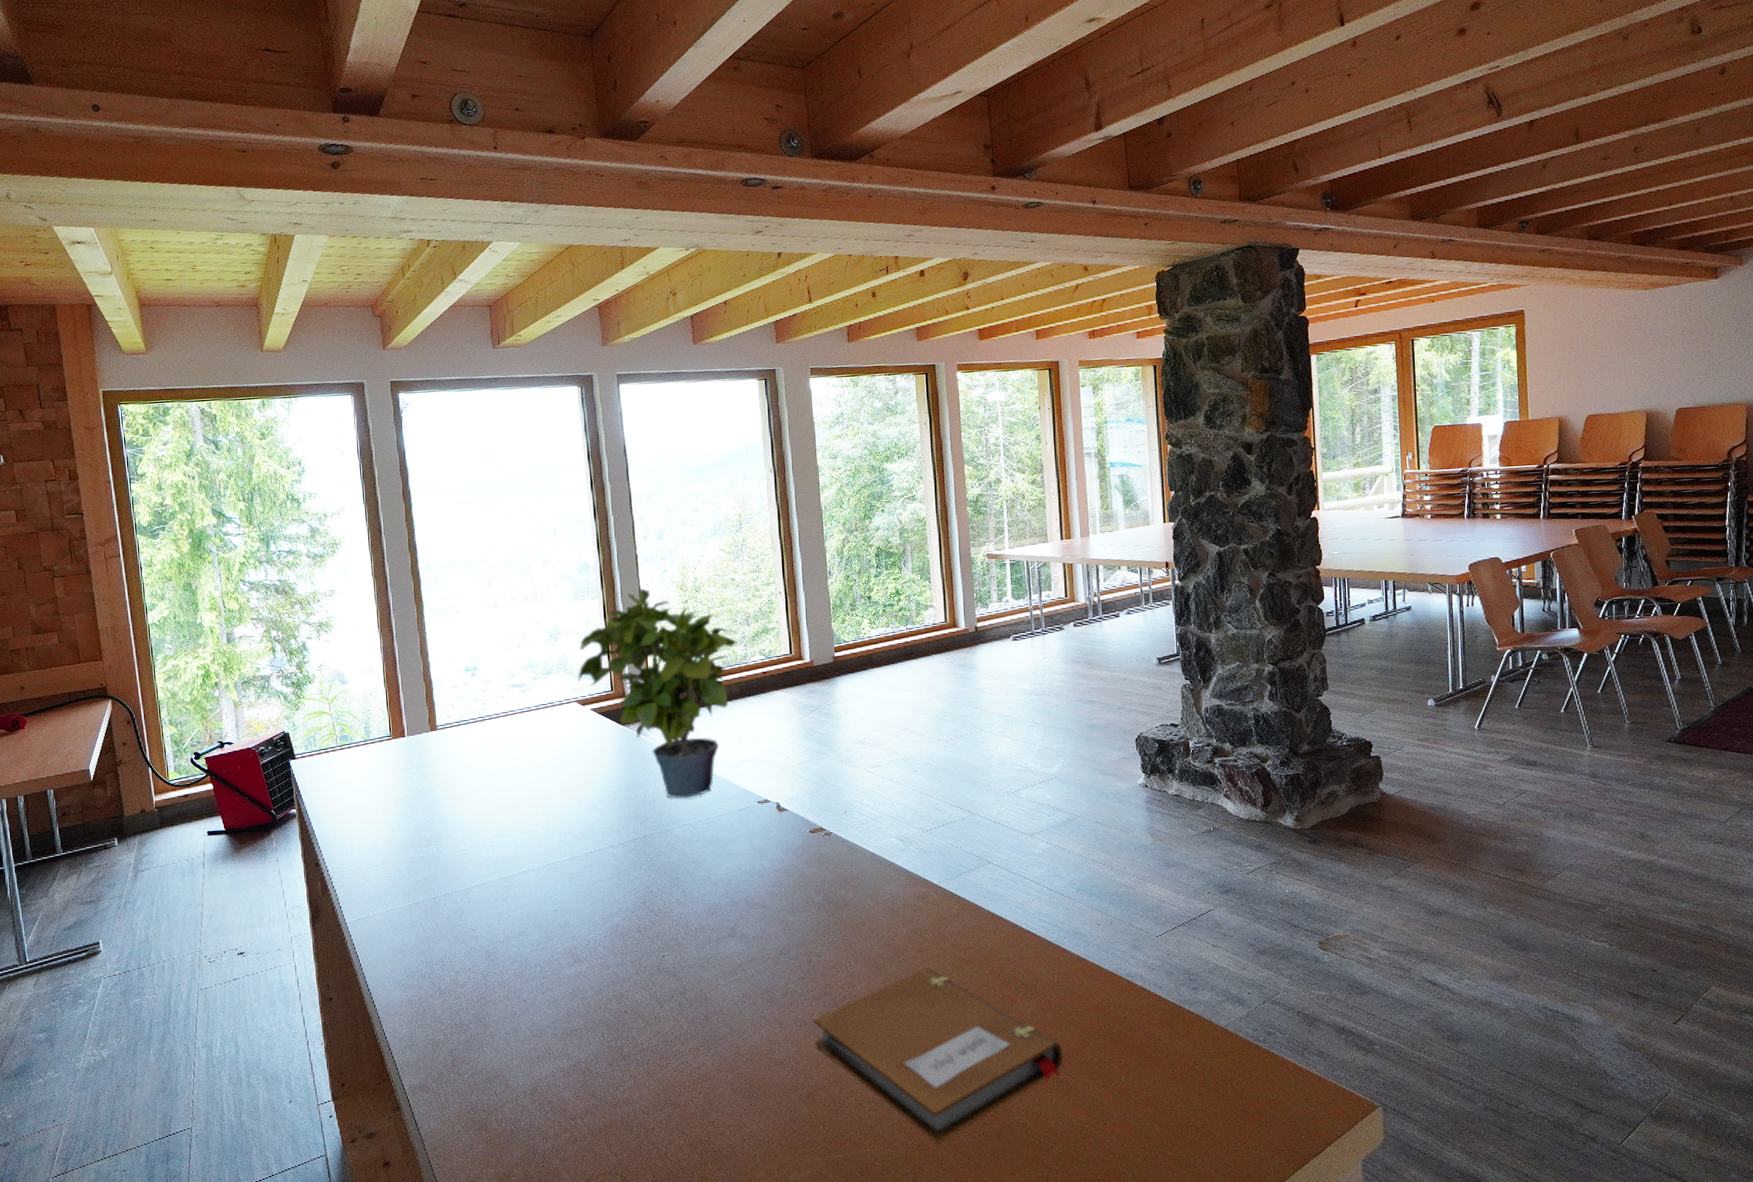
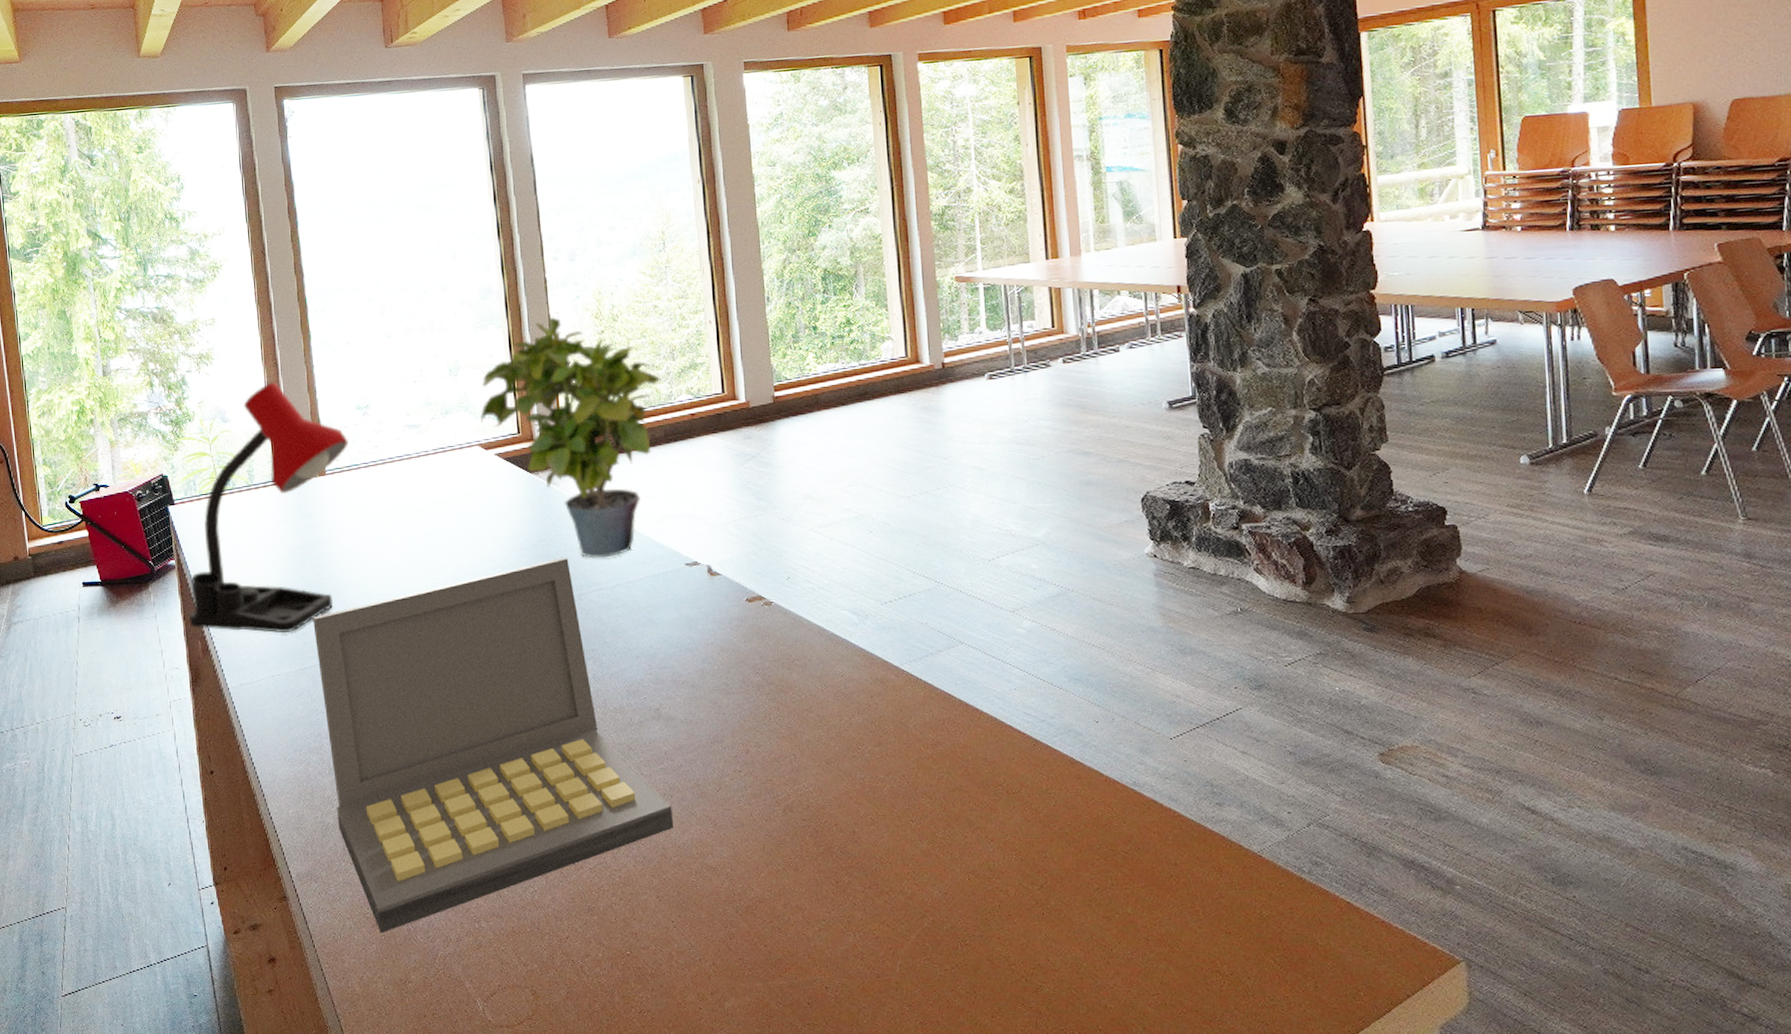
desk lamp: none [309,647,458,872] -> present [189,382,348,633]
laptop: none [425,799,746,1135] -> present [313,558,673,934]
notebook: present [812,968,1063,1144] -> none [751,765,1055,974]

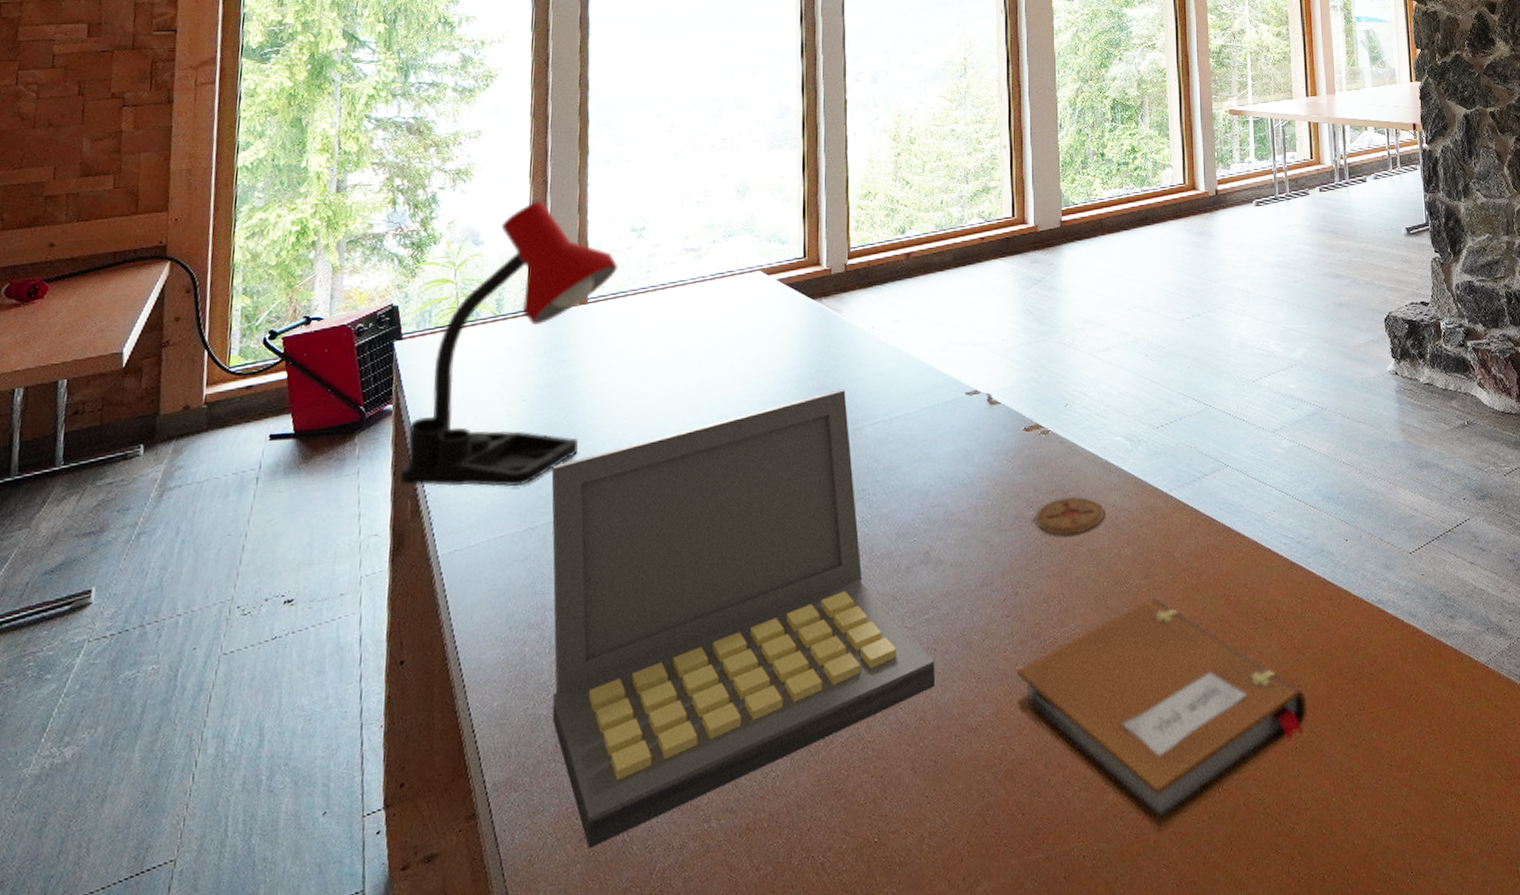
potted plant: present [480,317,661,559] -> none [766,138,954,390]
notebook: none [751,765,1055,974] -> present [1016,598,1307,832]
coaster: none [762,665,833,701] -> present [1035,497,1104,535]

